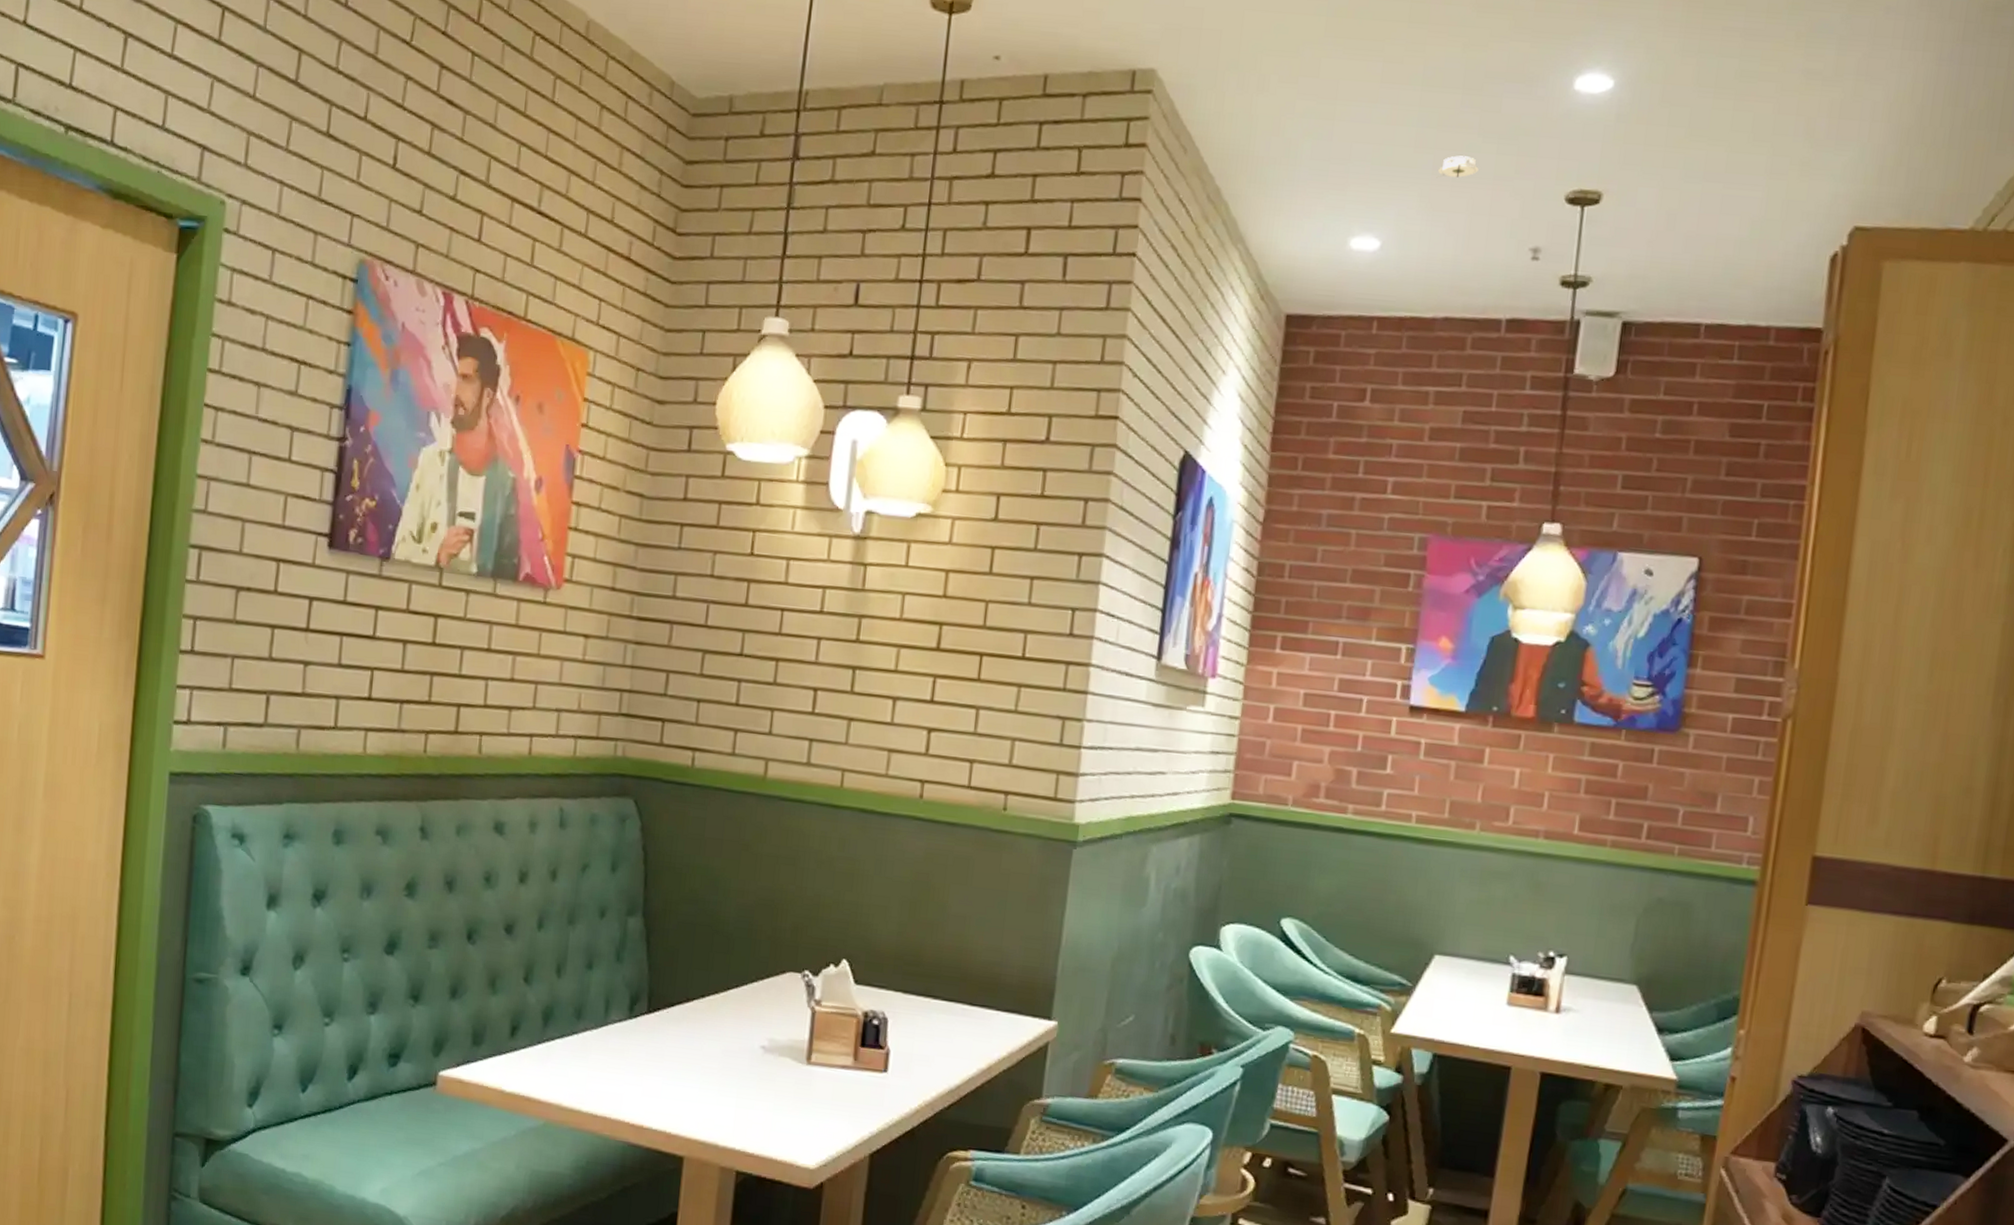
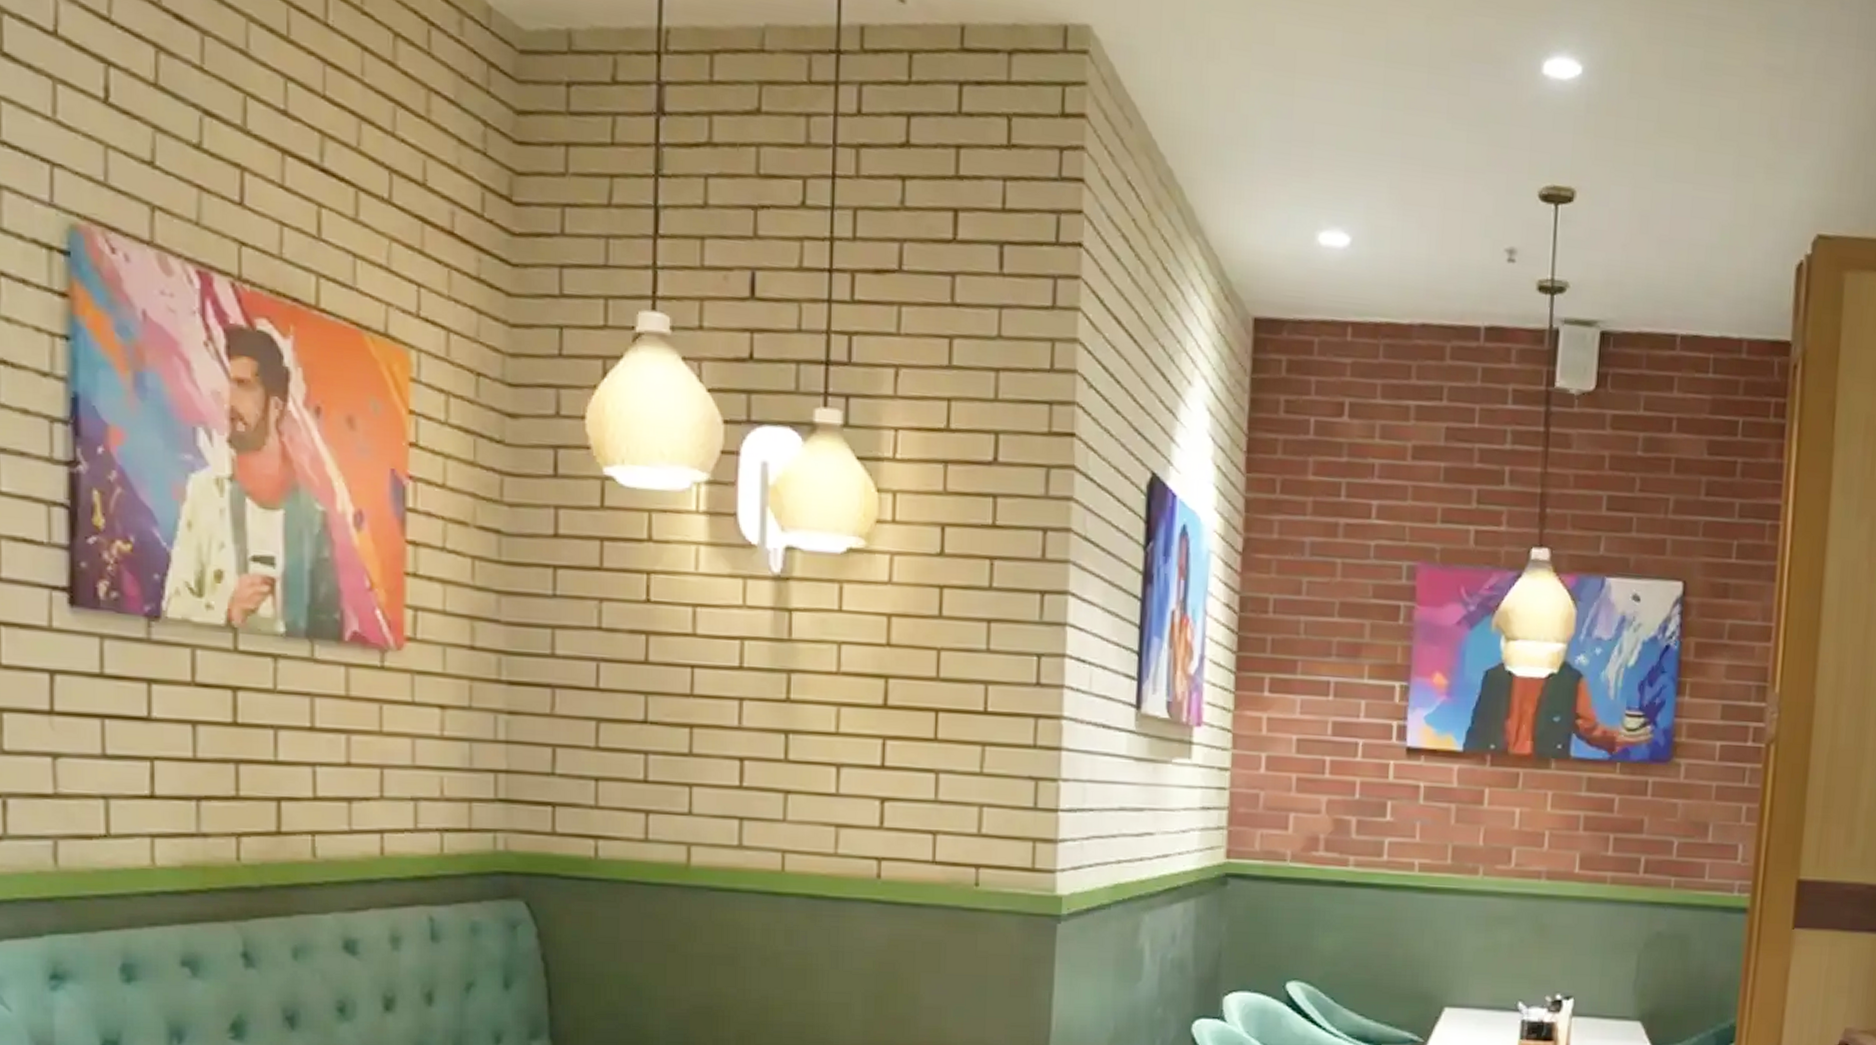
smoke detector: present [1436,155,1479,178] -> none [1405,142,1449,168]

